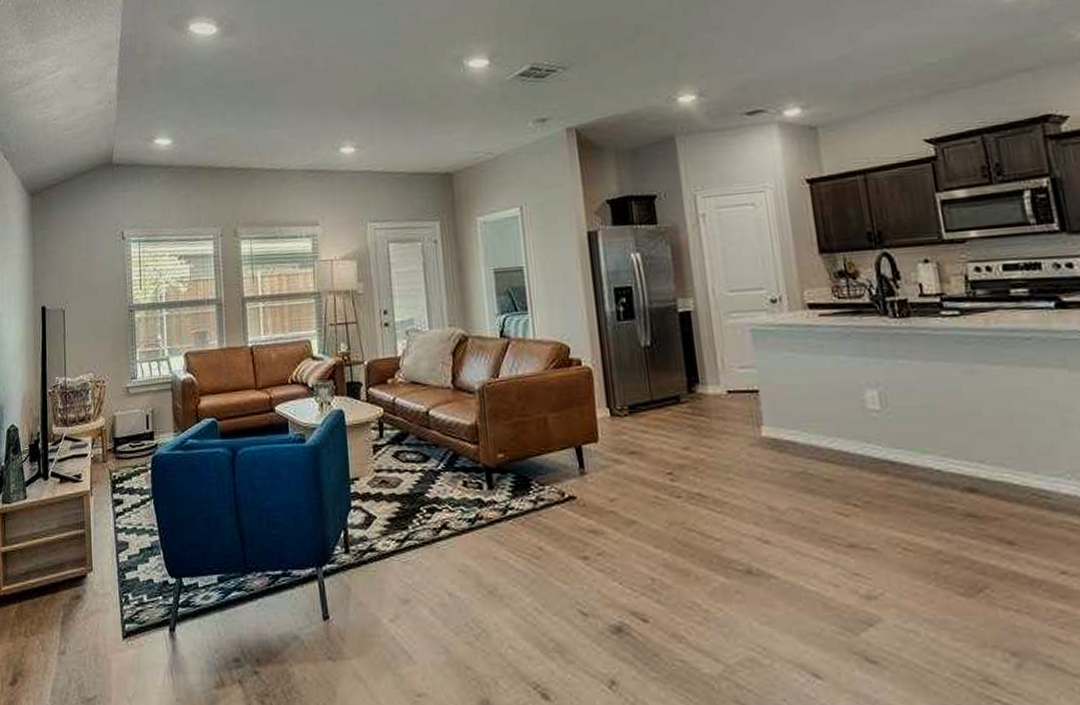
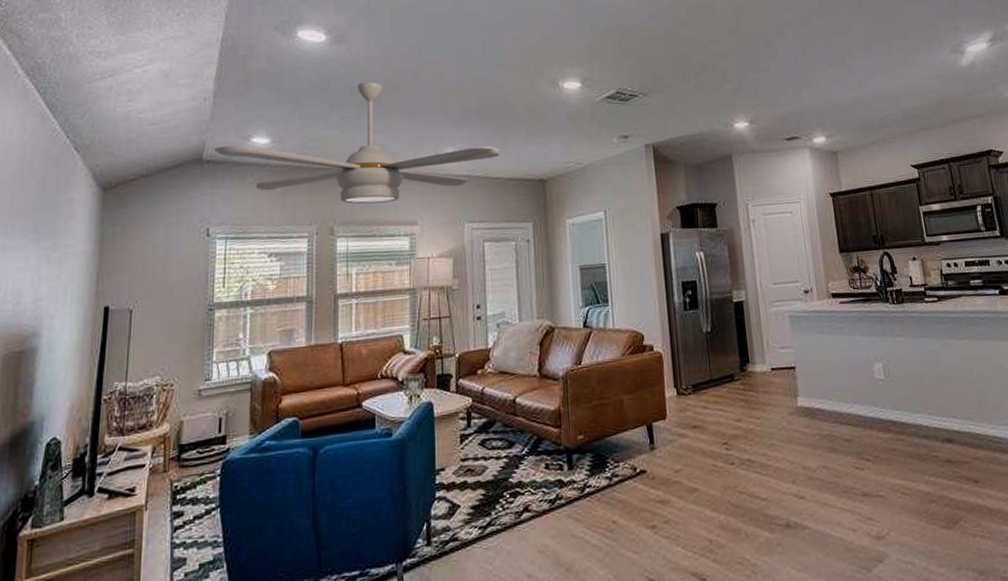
ceiling fan: none [122,73,402,204] -> present [214,81,501,204]

